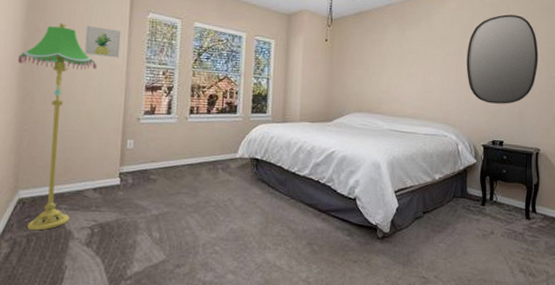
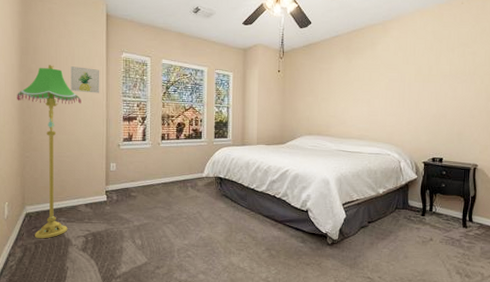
home mirror: present [466,14,539,104] -> none [408,41,478,125]

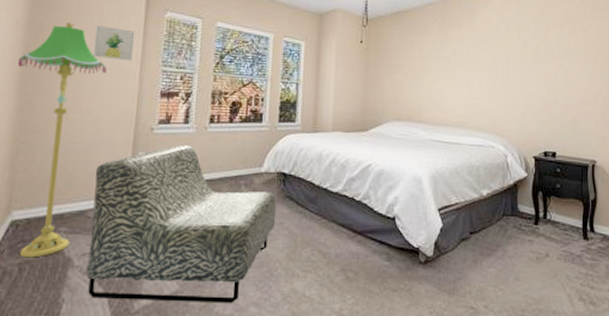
armchair: none [81,157,216,272] -> present [87,145,277,304]

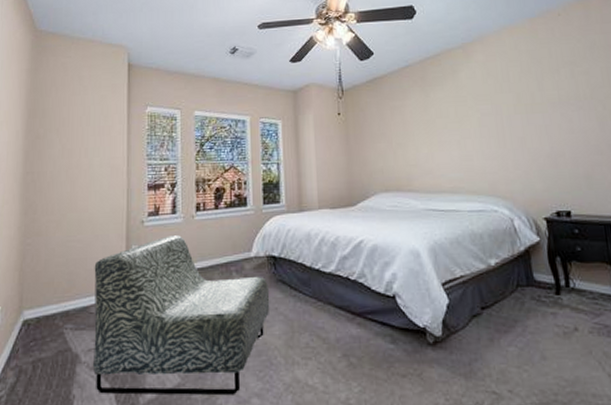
floor lamp: present [18,23,107,258] -> none [20,128,97,356]
wall art: present [93,26,135,61] -> none [84,127,120,158]

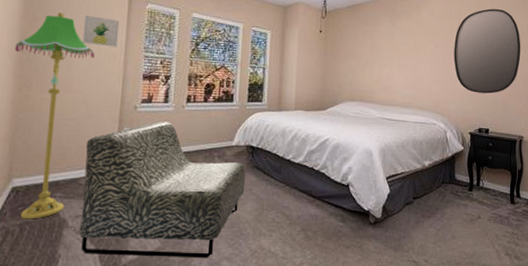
floor lamp: none [20,128,97,356] -> present [15,12,95,220]
wall art: none [84,127,120,158] -> present [82,16,120,47]
home mirror: none [506,59,600,167] -> present [454,9,521,94]

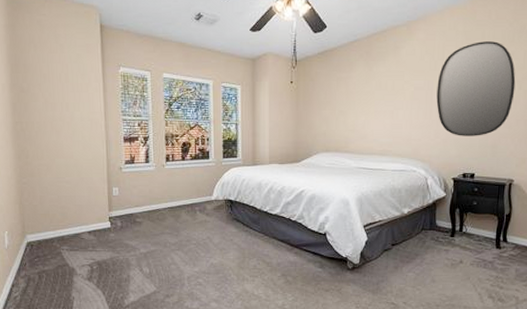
floor lamp: present [15,12,95,220] -> none [9,83,79,269]
armchair: present [80,122,246,258] -> none [82,181,227,300]
wall art: present [82,16,120,47] -> none [64,84,98,113]

